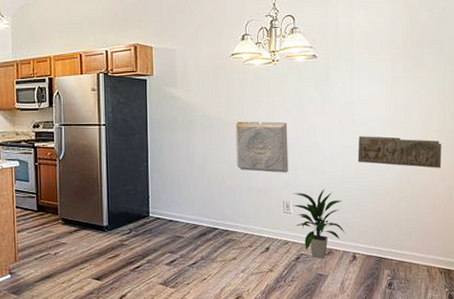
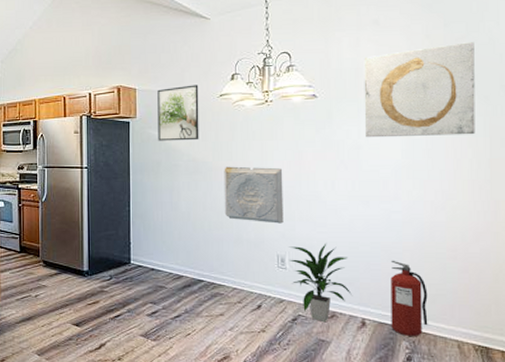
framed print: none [173,44,213,98] -> present [157,85,199,141]
wall art: none [356,11,443,94] -> present [364,42,475,138]
relief sculpture: present [358,136,442,168] -> none [367,185,475,225]
fire extinguisher: none [376,200,405,265] -> present [390,260,428,336]

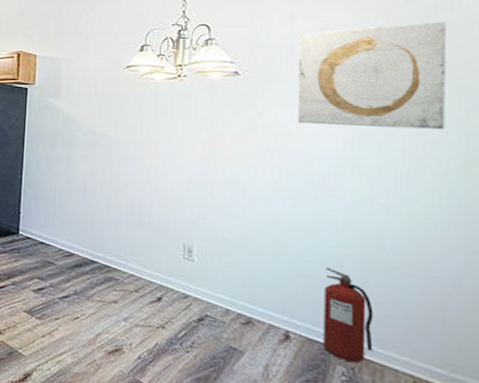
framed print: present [157,85,199,141] -> none [56,54,104,112]
decorative wall panel: present [224,166,284,224] -> none [125,142,195,210]
indoor plant: present [289,243,353,323] -> none [198,236,275,329]

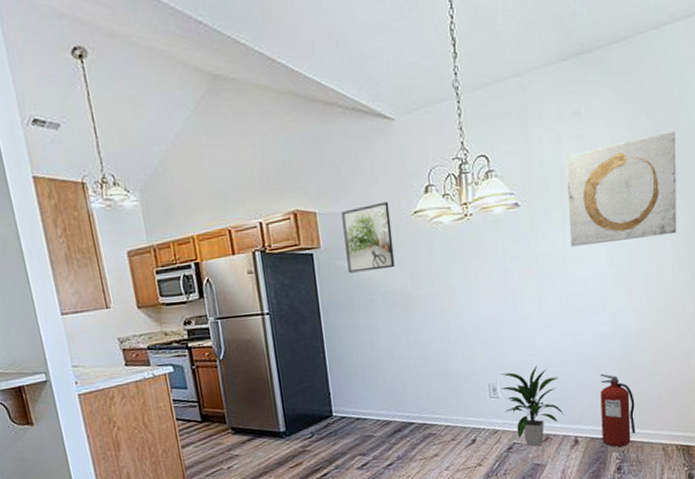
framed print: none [56,54,104,112] -> present [341,202,395,273]
indoor plant: none [198,236,275,329] -> present [500,365,565,447]

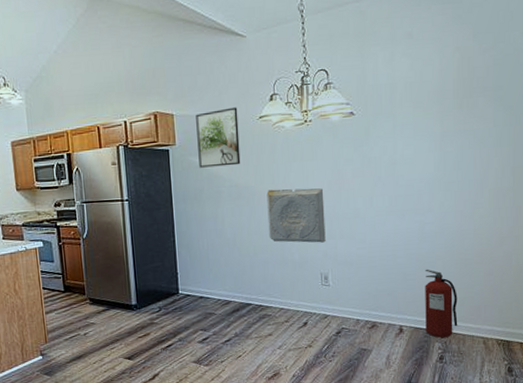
decorative wall panel: none [425,290,493,353] -> present [266,188,326,243]
indoor plant: present [500,365,565,447] -> none [332,258,391,333]
wall art: present [566,131,677,247] -> none [398,53,501,153]

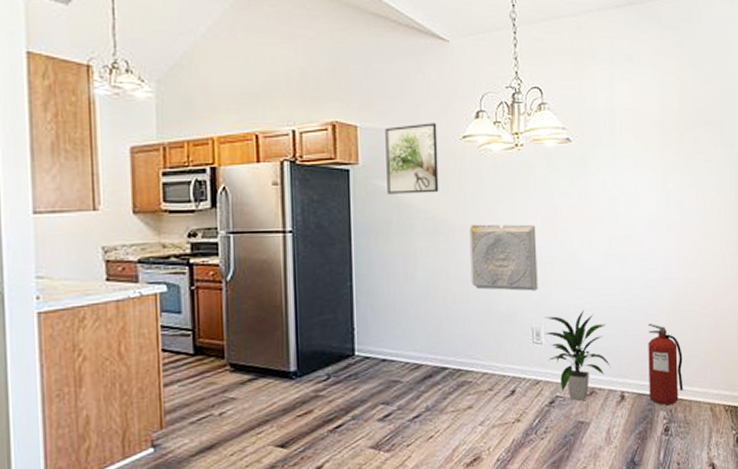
indoor plant: none [332,258,391,333] -> present [545,309,612,402]

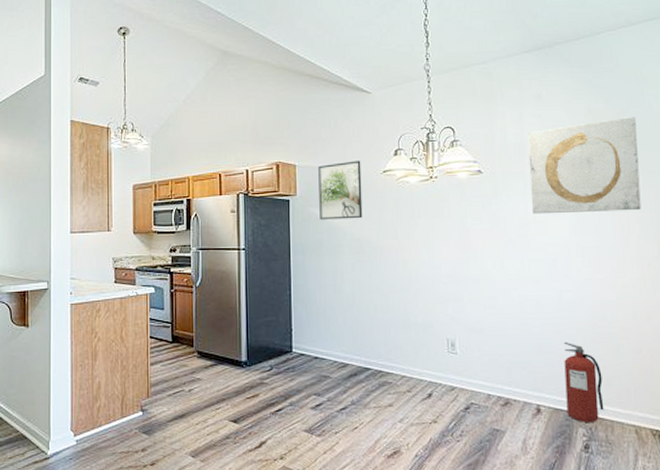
decorative wall panel: present [469,224,538,291] -> none [389,245,453,306]
indoor plant: present [545,309,612,402] -> none [459,325,527,411]
wall art: none [618,86,722,188] -> present [528,117,641,214]

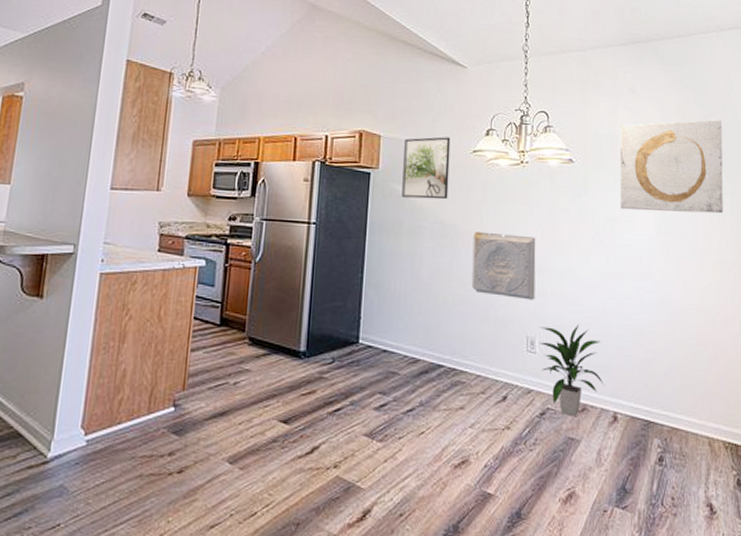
decorative wall panel: none [389,245,453,306] -> present [471,231,536,300]
indoor plant: none [459,325,527,411] -> present [539,324,605,417]
fire extinguisher: present [563,341,604,422] -> none [643,345,680,432]

